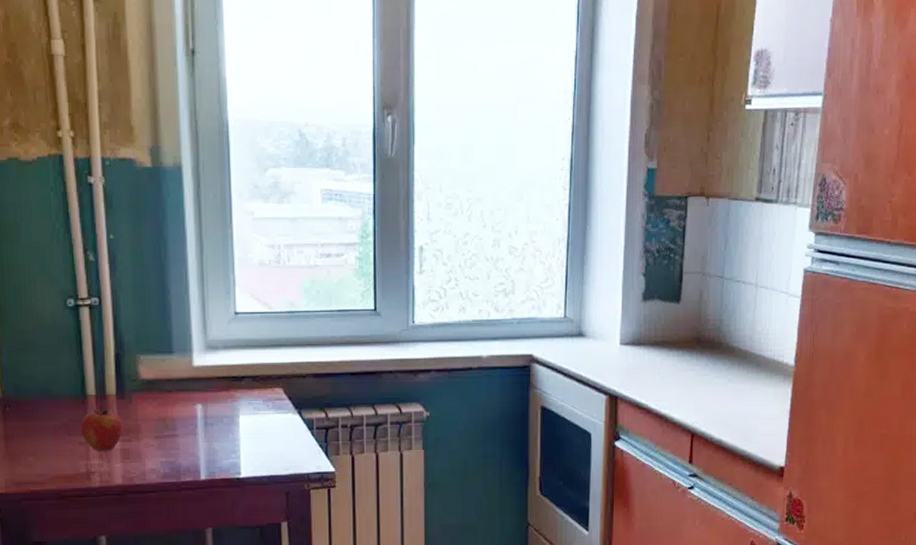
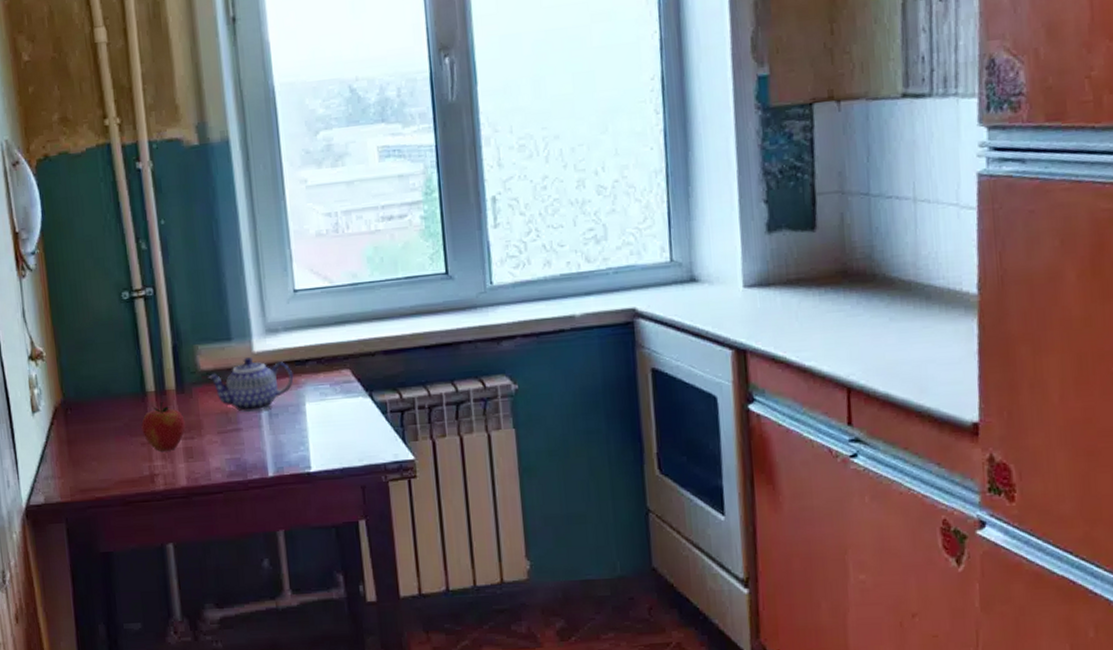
teapot: none [147,371,230,421] -> present [207,357,294,413]

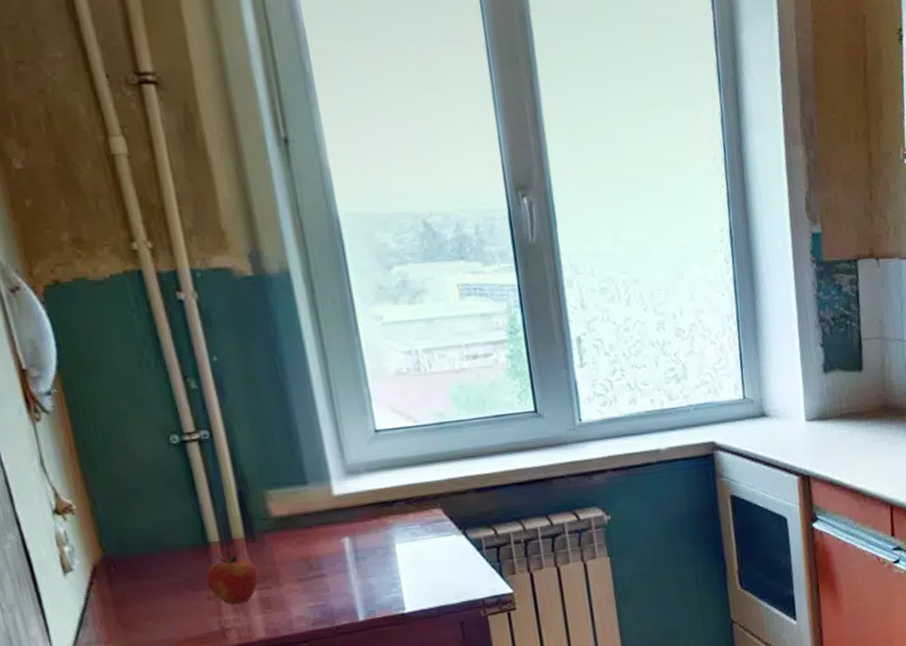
teapot: present [207,357,294,413] -> none [281,501,381,558]

